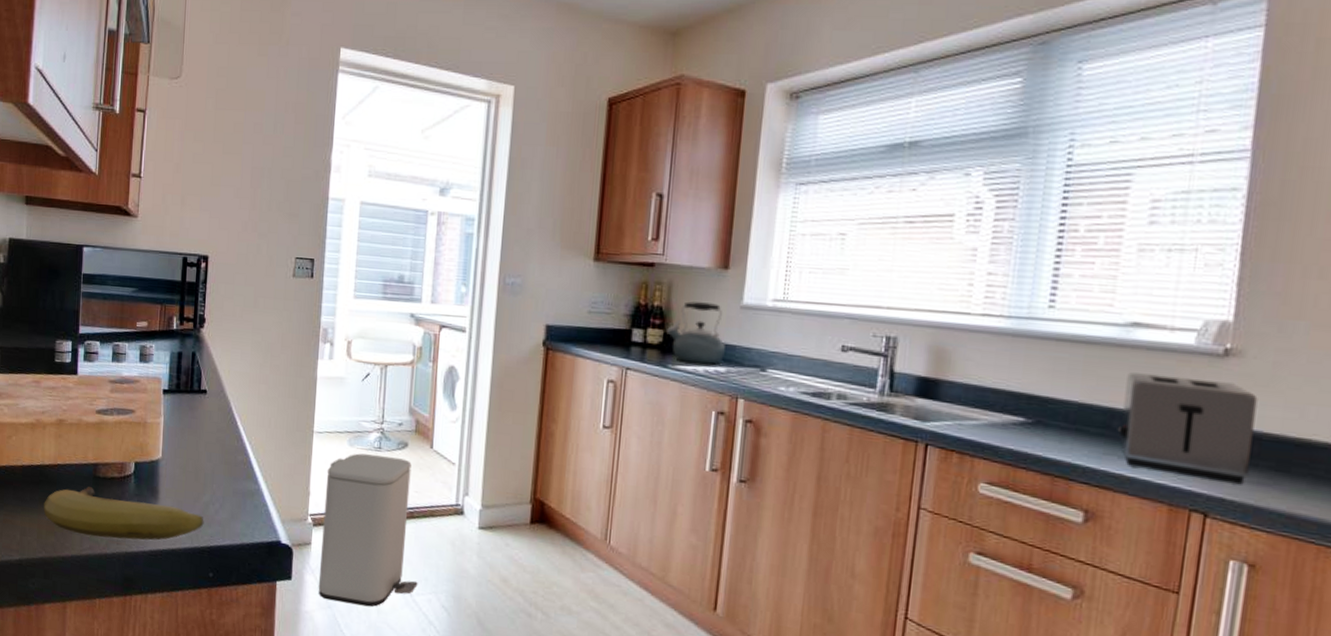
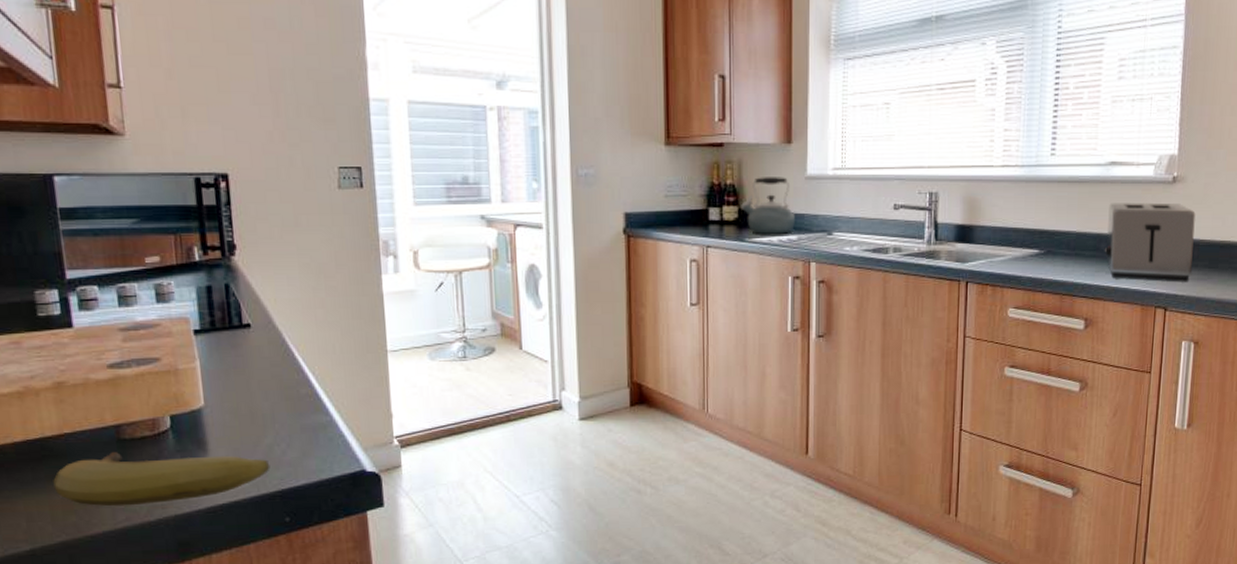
pedal bin: present [318,453,418,607] -> none [408,364,523,519]

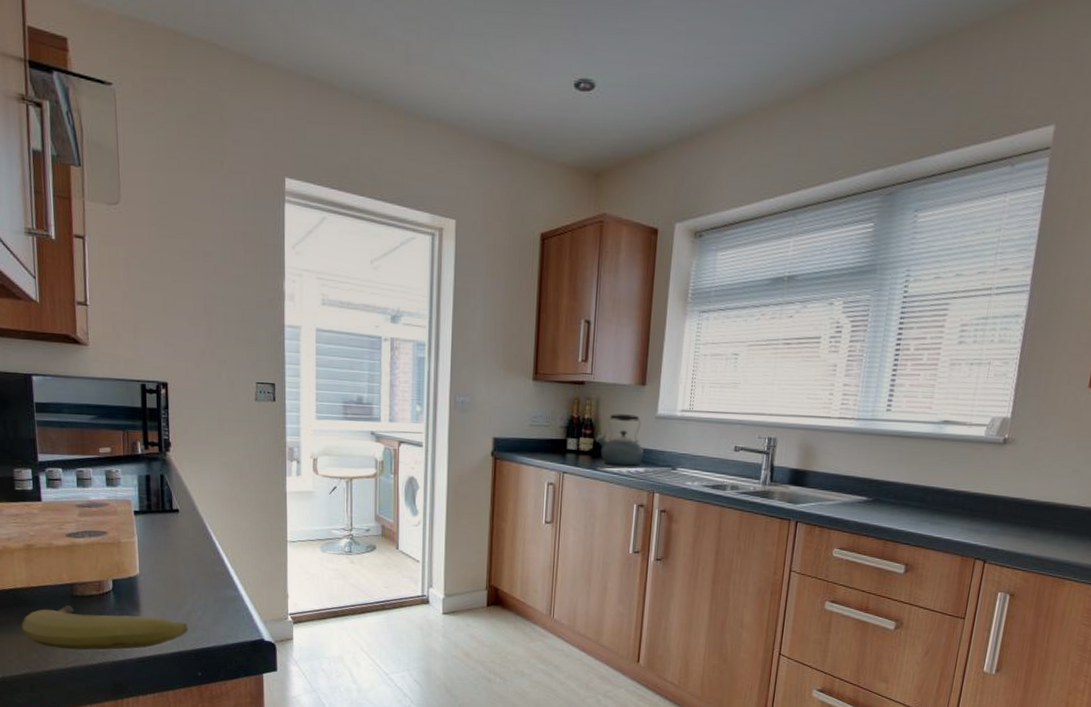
toaster: present [1105,202,1196,283] -> none [930,459,1023,538]

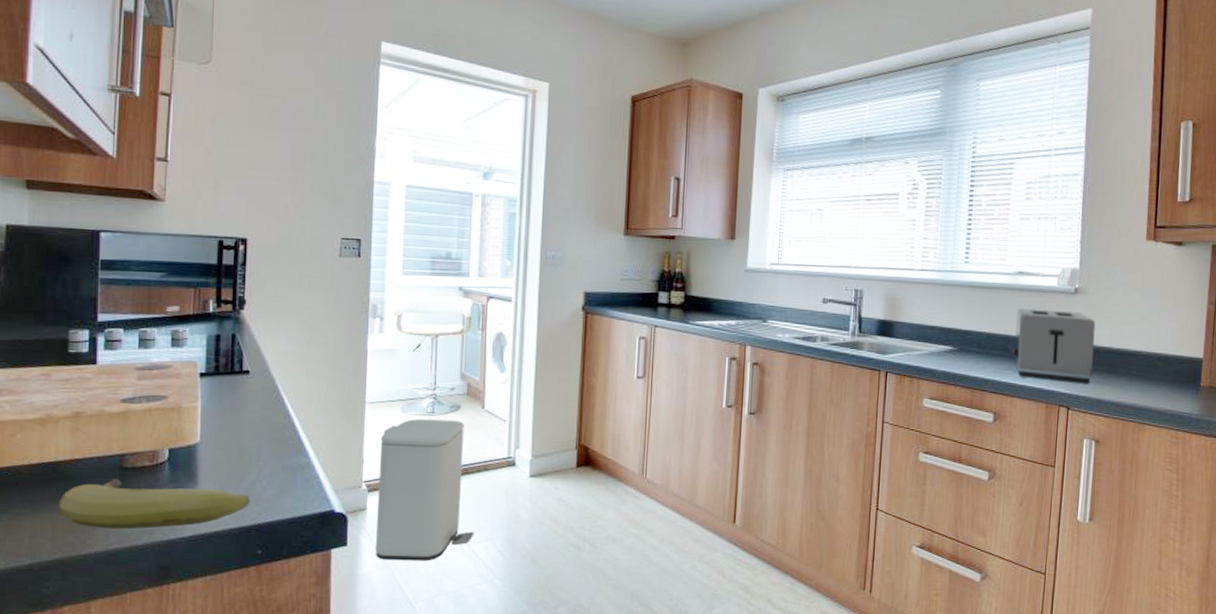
pedal bin: none [302,557,392,687] -> present [375,419,474,561]
kettle: present [596,414,645,466] -> none [687,267,736,319]
toaster: none [930,459,1023,538] -> present [1013,308,1096,385]

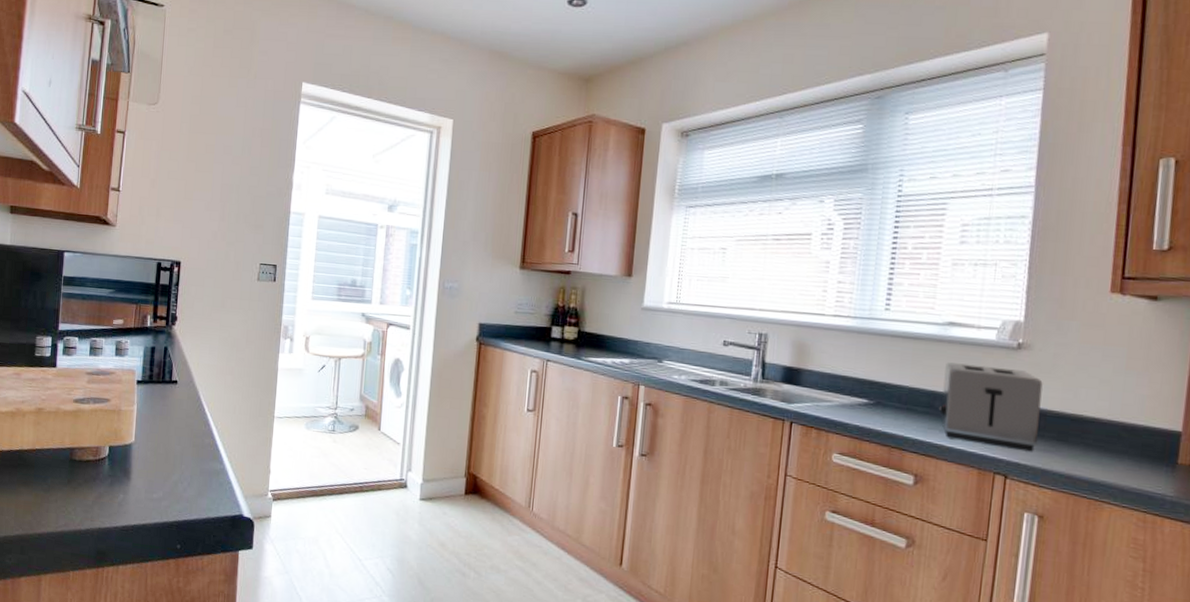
fruit: present [58,478,250,530] -> none [21,468,173,517]
pedal bin: present [375,419,474,561] -> none [276,435,366,571]

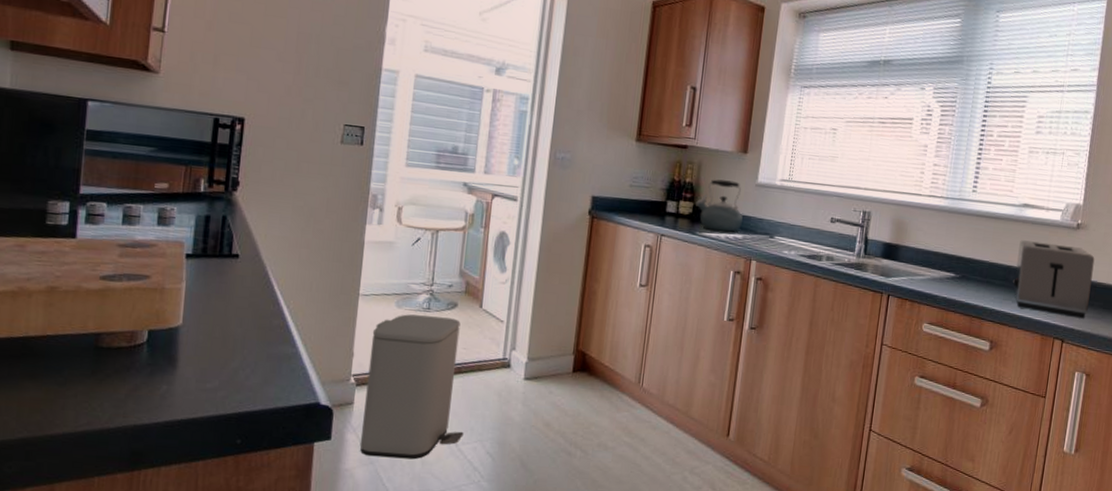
pedal bin: none [276,435,366,571] -> present [359,314,464,459]
kettle: none [581,304,630,357] -> present [696,179,744,232]

